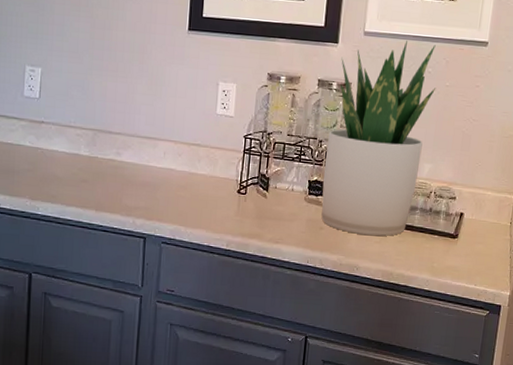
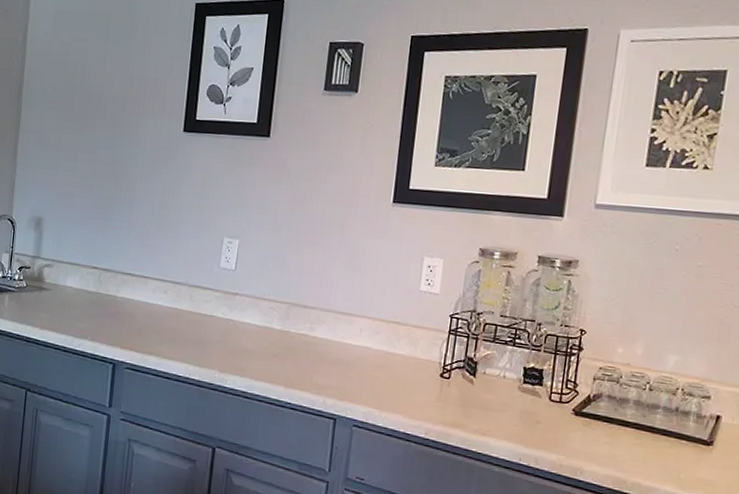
planter: present [321,41,436,237] -> none [538,214,686,437]

